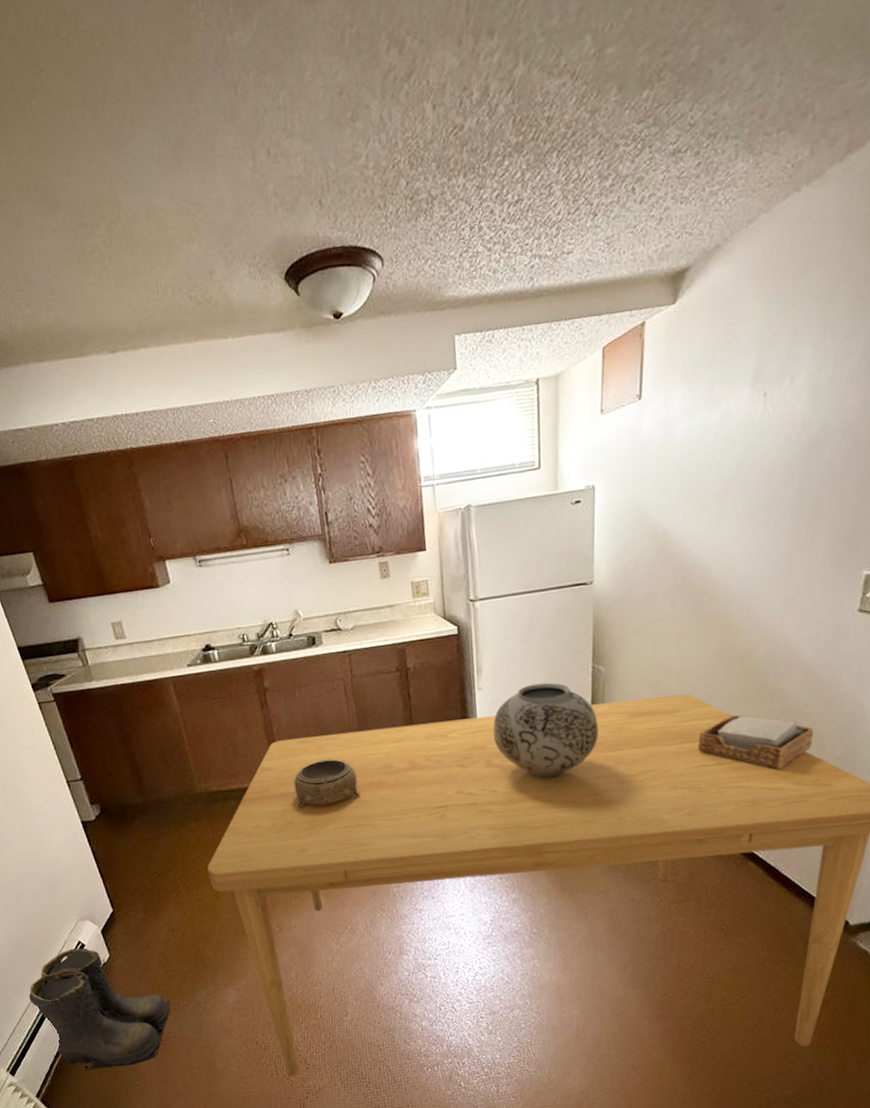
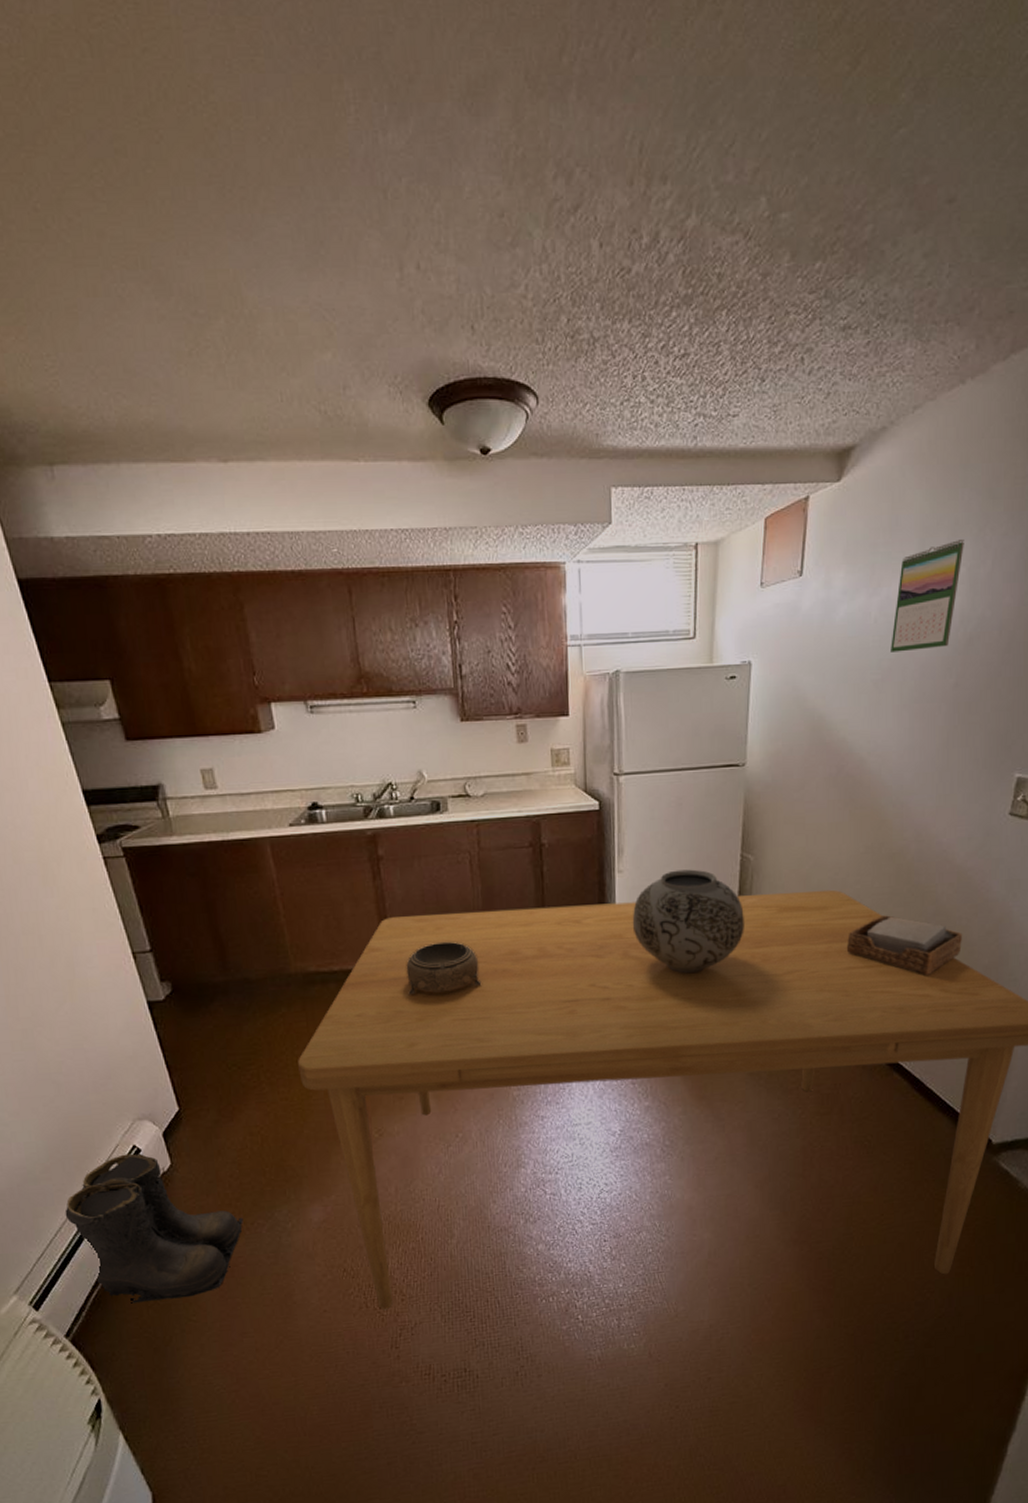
calendar: none [732,347,804,464] -> present [891,540,964,652]

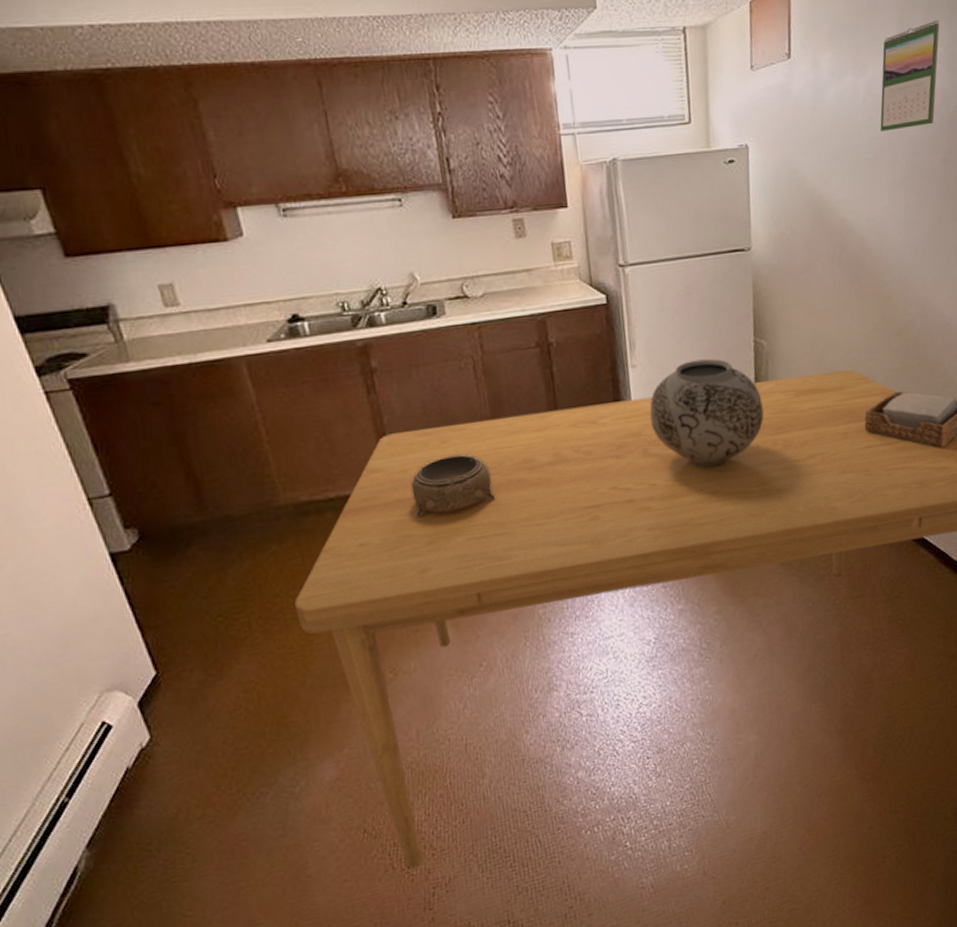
boots: present [64,1153,244,1303] -> none [20,730,243,908]

